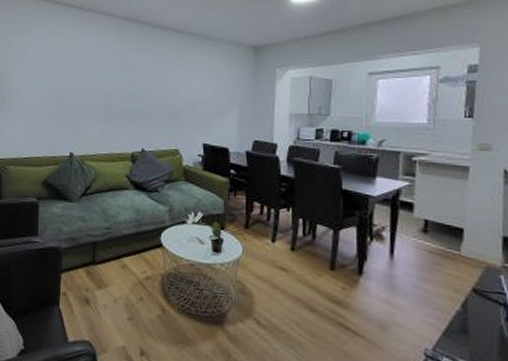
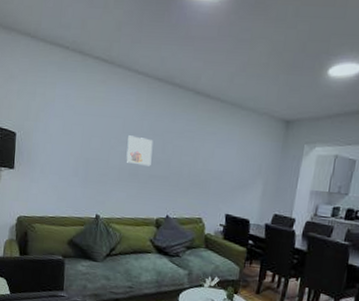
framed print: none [98,72,124,101] -> present [126,135,153,166]

